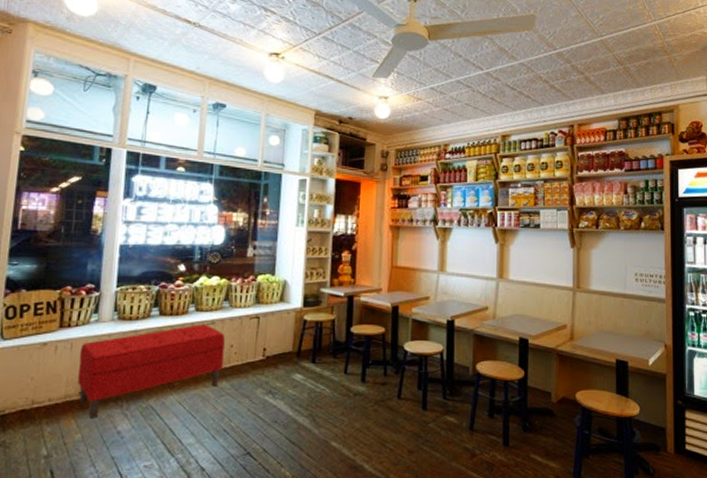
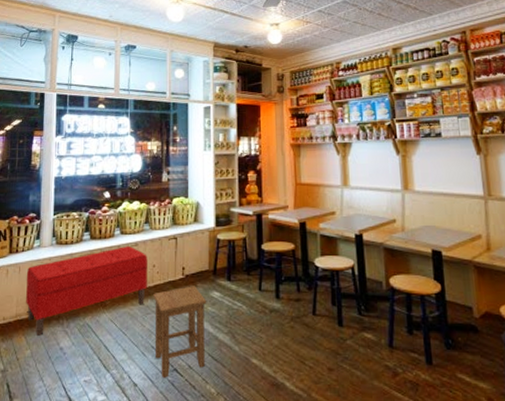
stool: none [227,367,288,462] -> present [153,286,207,378]

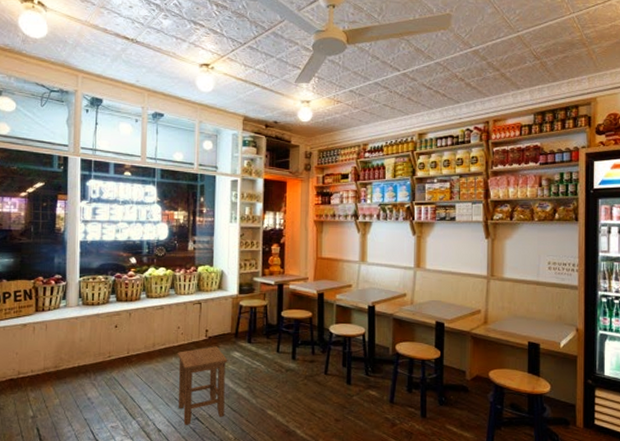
bench: present [26,246,147,336] -> none [53,309,172,387]

